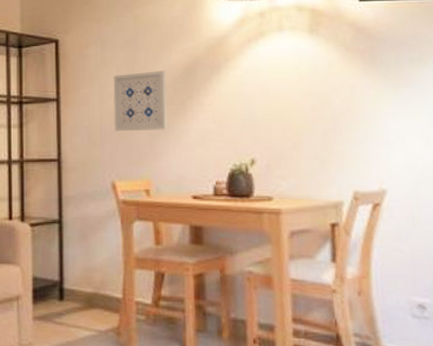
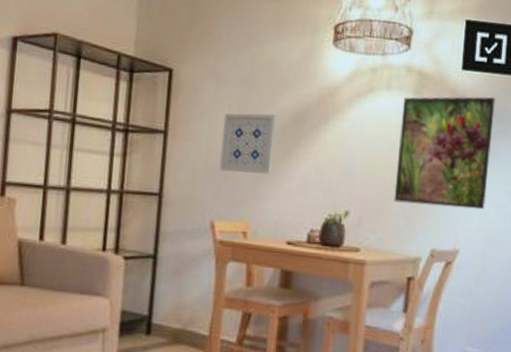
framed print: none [298,24,409,145] -> present [394,96,495,210]

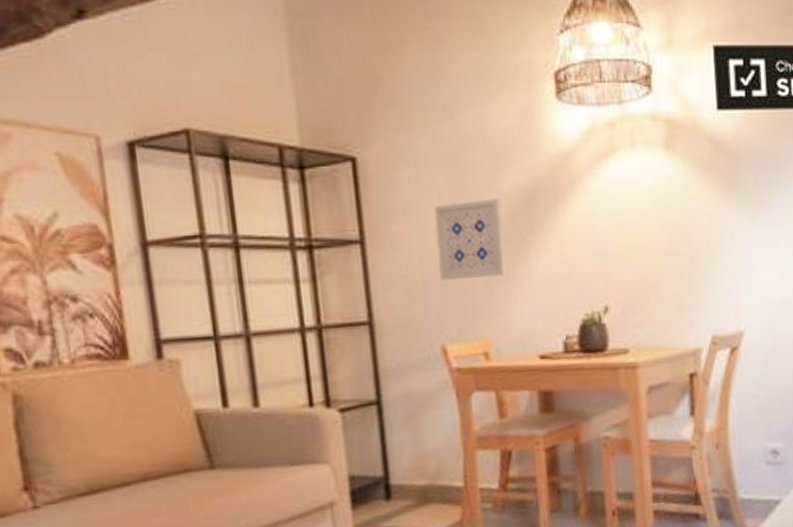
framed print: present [394,96,495,210] -> none [653,139,767,286]

